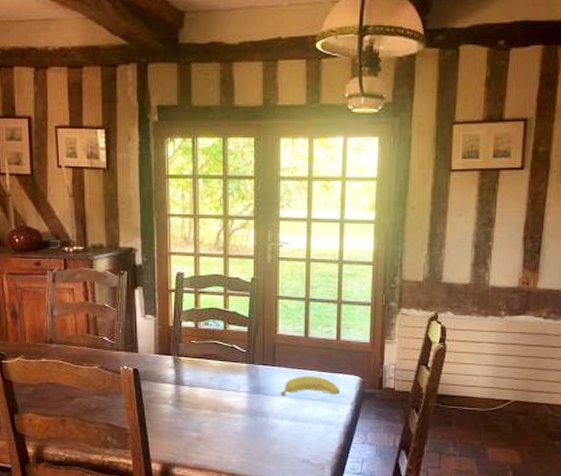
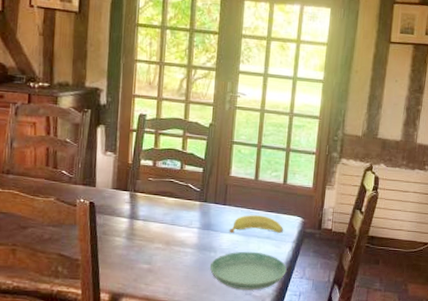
saucer: none [262,415,346,457] -> present [209,251,287,290]

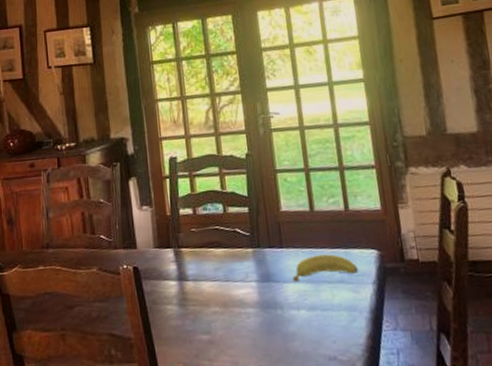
saucer: present [209,251,287,290] -> none [278,302,374,354]

